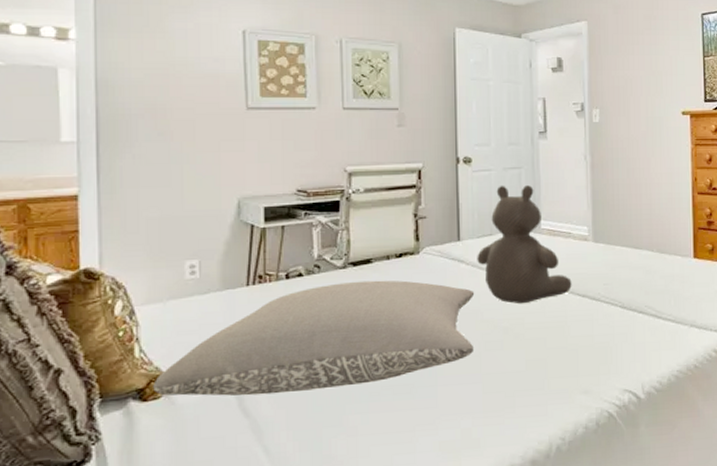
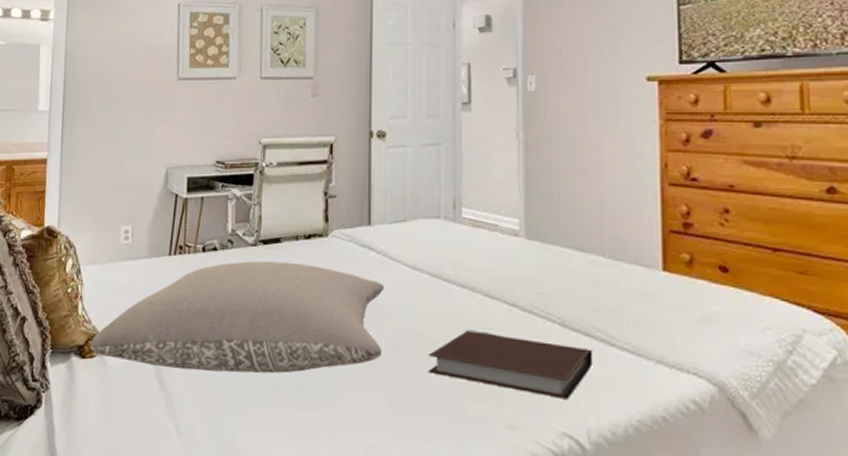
teddy bear: present [477,185,572,304] -> none [388,163,498,307]
notebook: none [516,321,645,364] -> present [429,331,593,399]

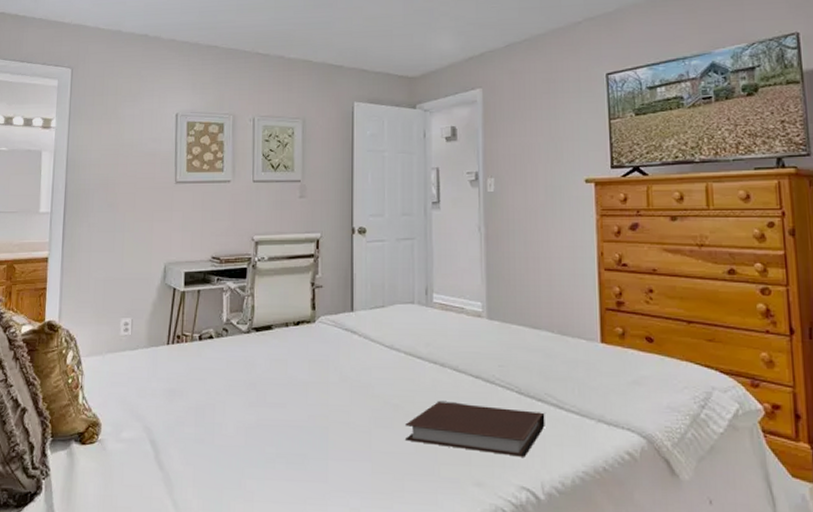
pillow: present [90,260,385,374] -> none [90,346,366,451]

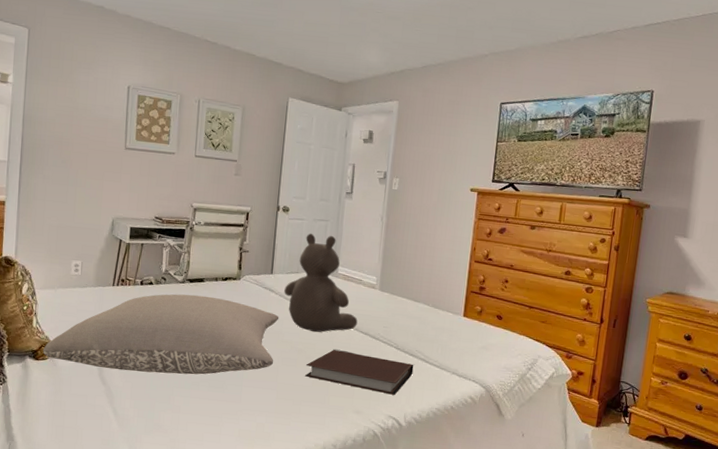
pillow: none [90,346,366,451] -> present [43,294,279,375]
teddy bear: none [369,256,464,381] -> present [284,233,358,333]

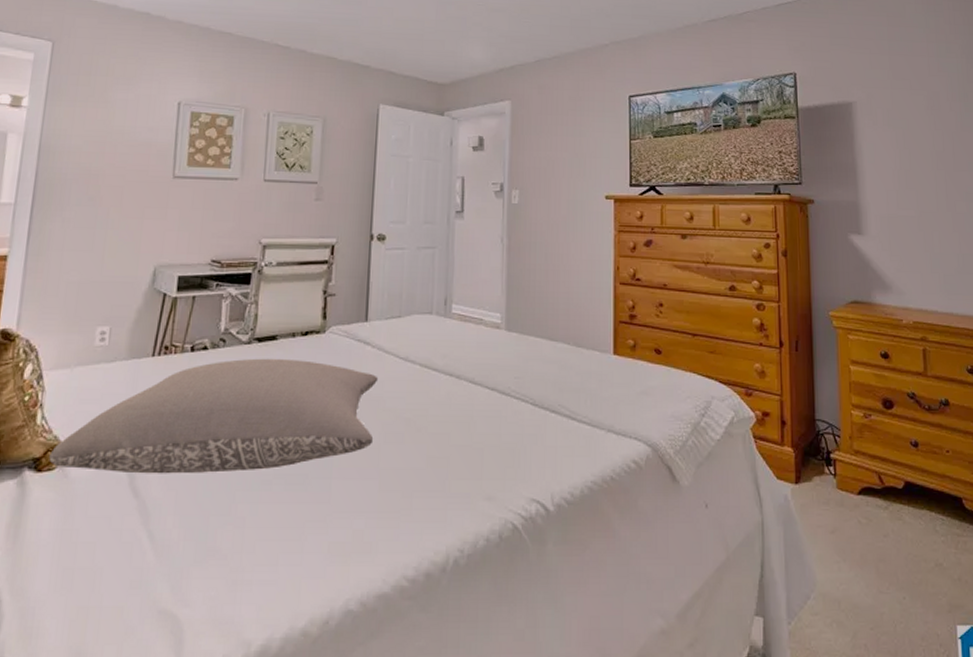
teddy bear: present [284,233,358,333] -> none [383,264,481,394]
notebook: present [305,350,414,395] -> none [416,415,558,469]

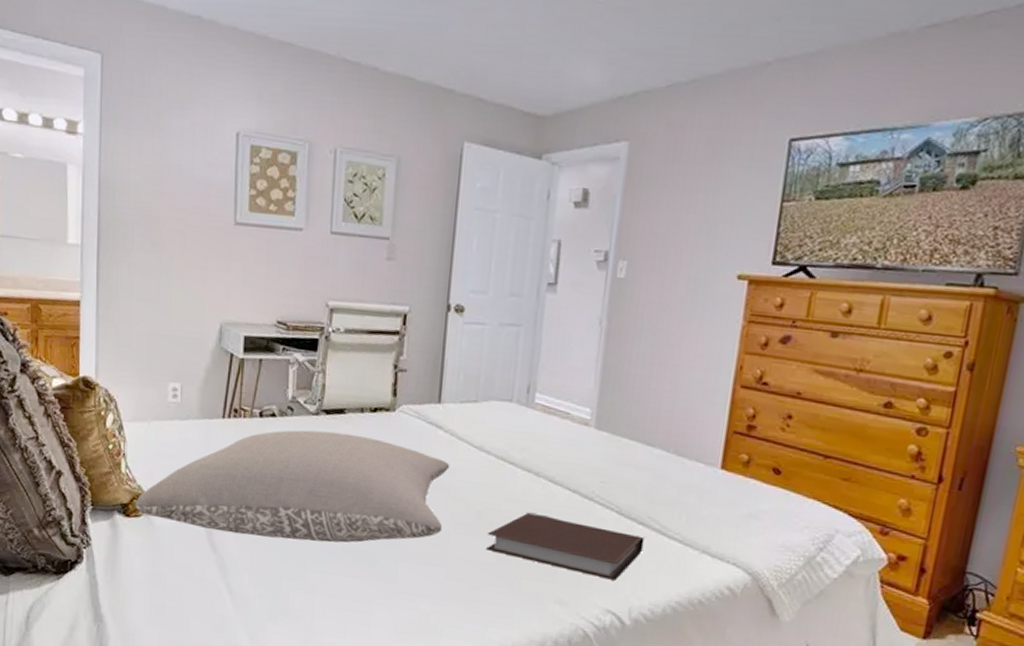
notebook: none [416,415,558,469] -> present [486,513,645,581]

